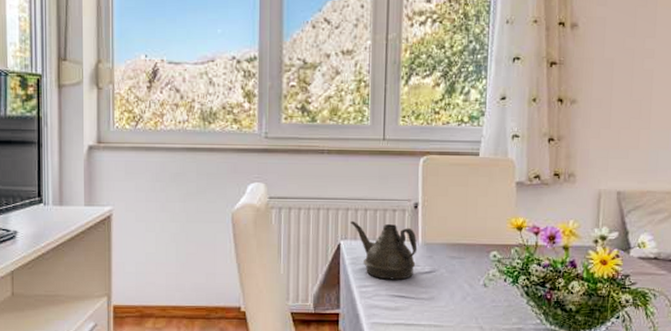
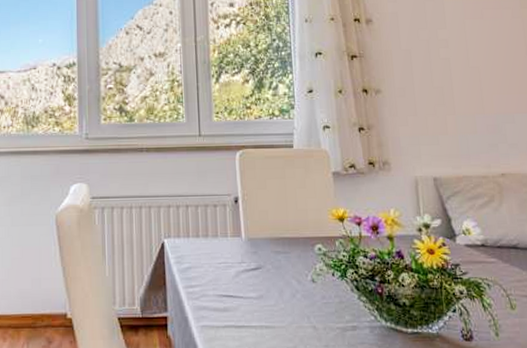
teapot: present [350,220,418,280] -> none [172,217,242,279]

